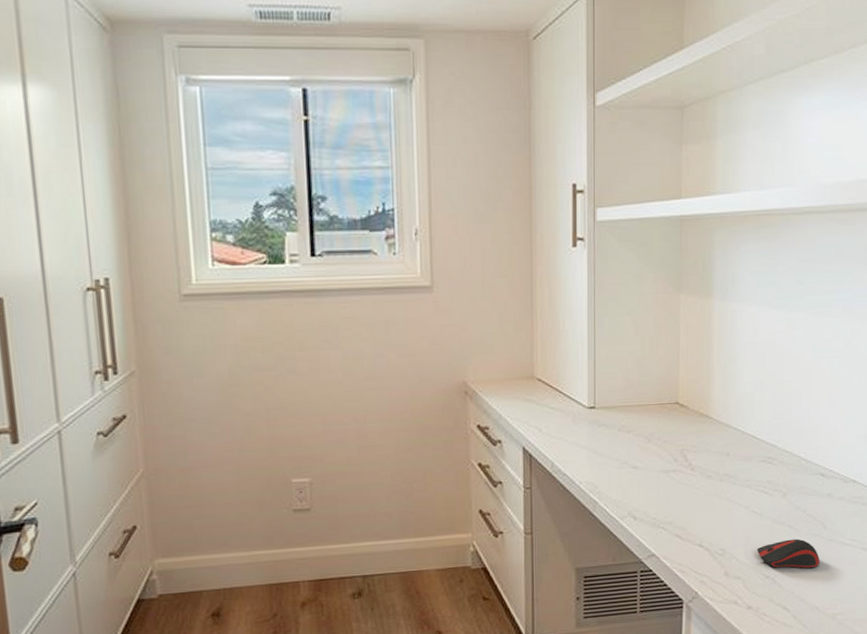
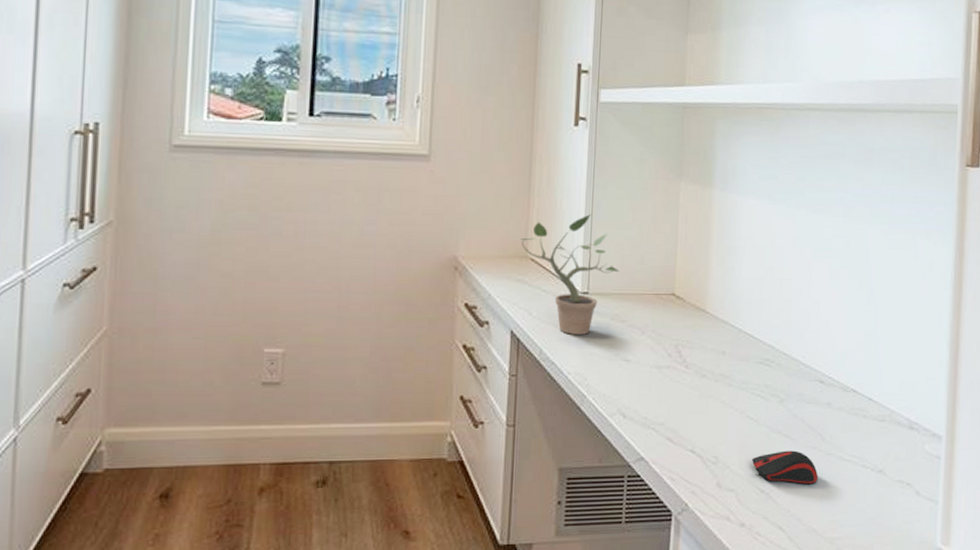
potted plant: none [527,332,624,447] -> present [521,214,620,335]

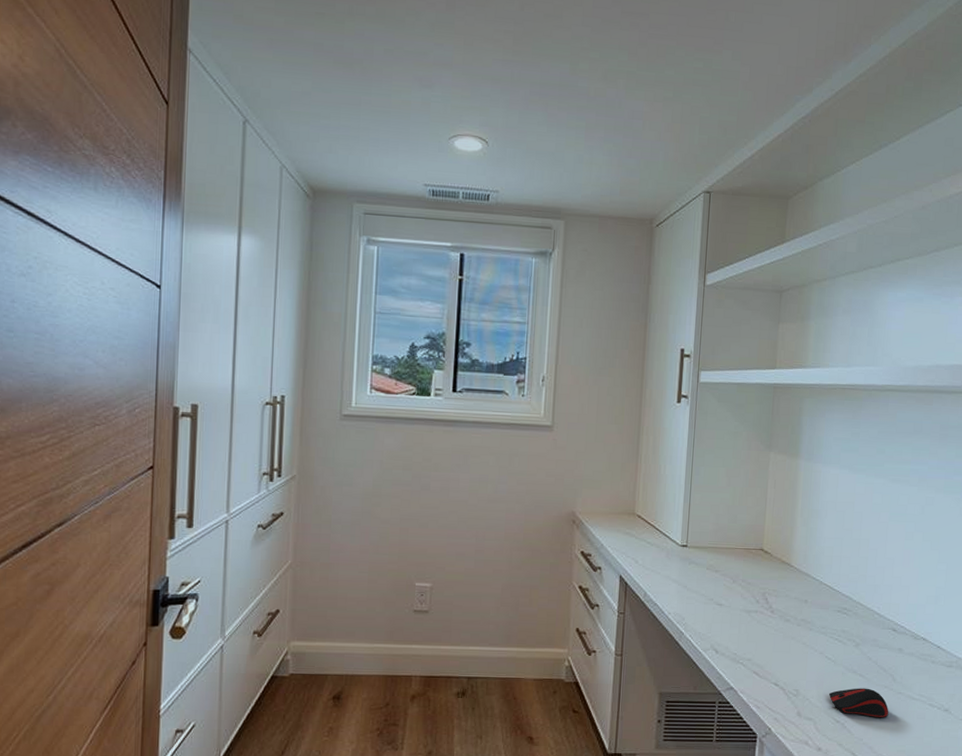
potted plant: present [521,214,620,335] -> none [629,479,715,581]

